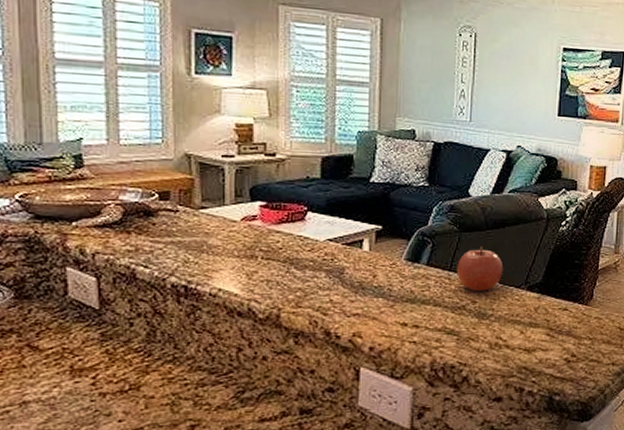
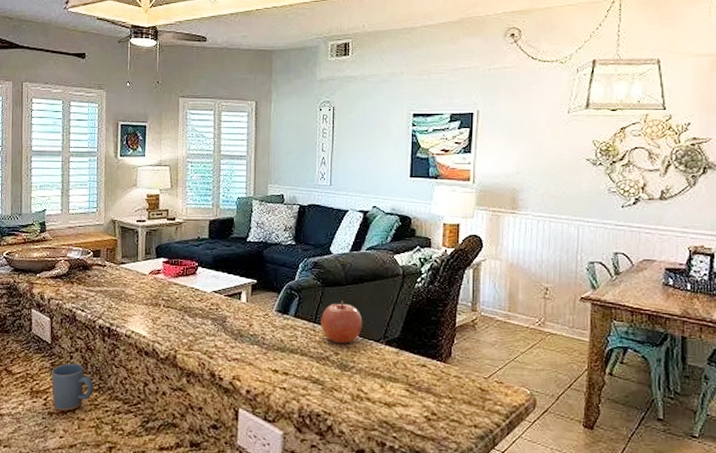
mug: none [102,331,166,389] -> present [52,363,94,411]

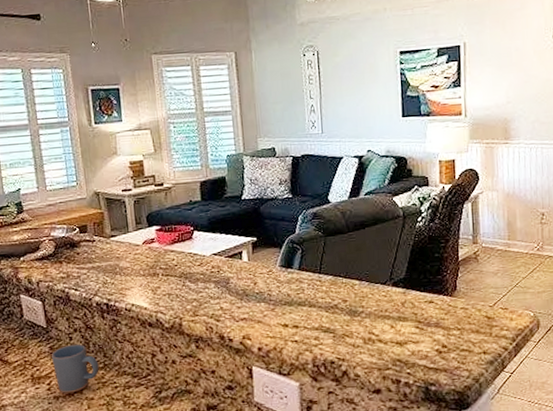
fruit: present [321,301,363,344] -> none [325,248,368,291]

